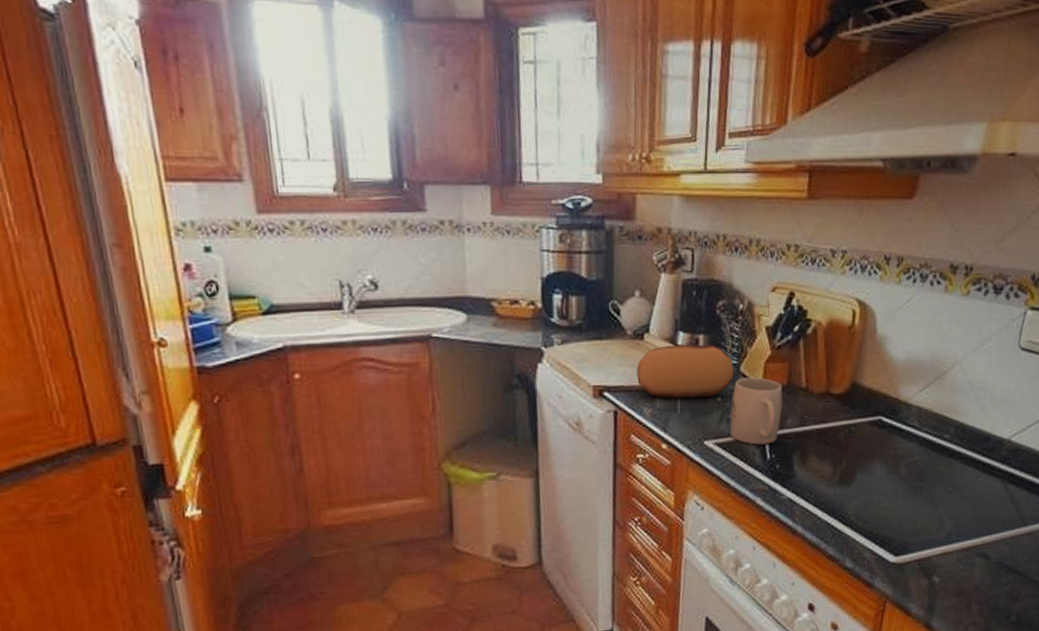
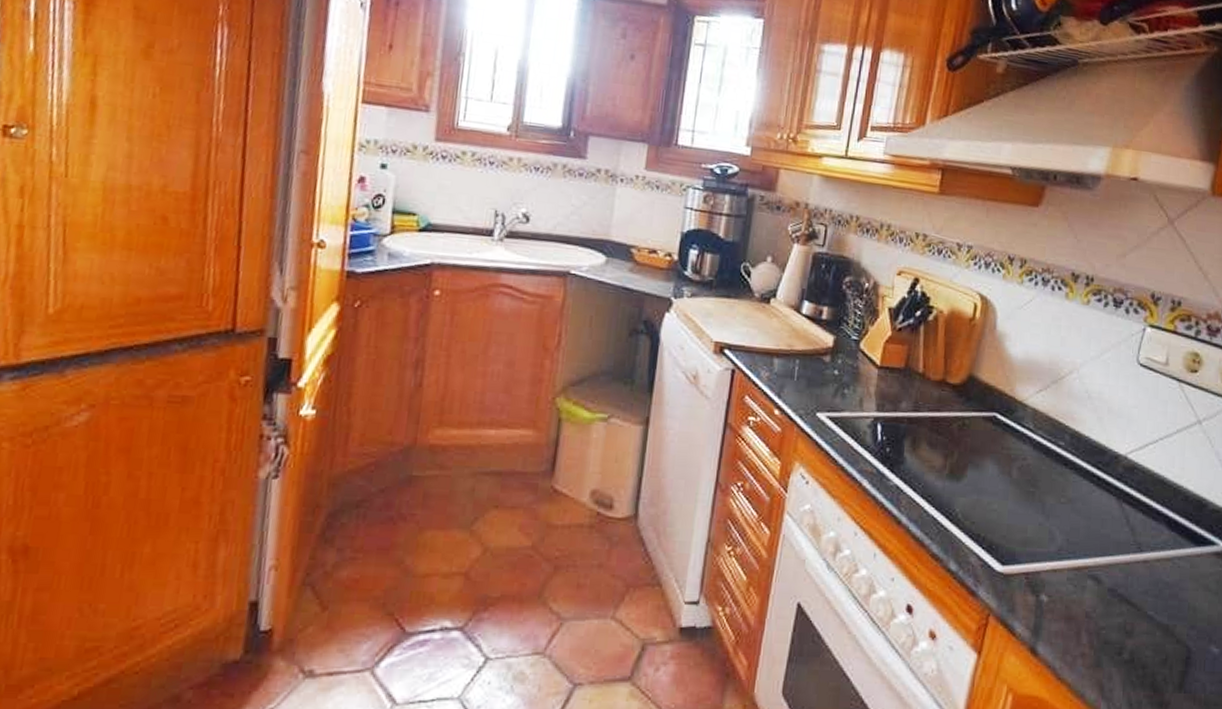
bread loaf: present [636,344,734,399] -> none [758,312,854,369]
mug: present [729,377,783,445] -> none [843,354,900,425]

